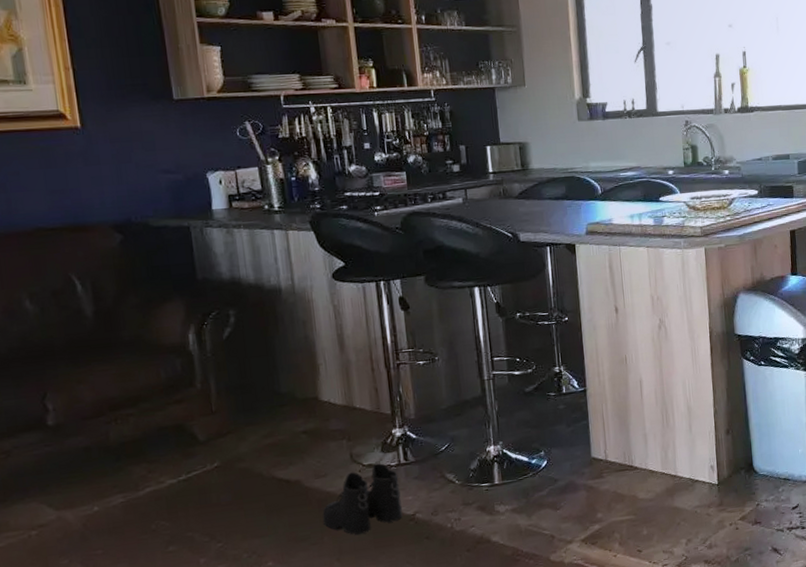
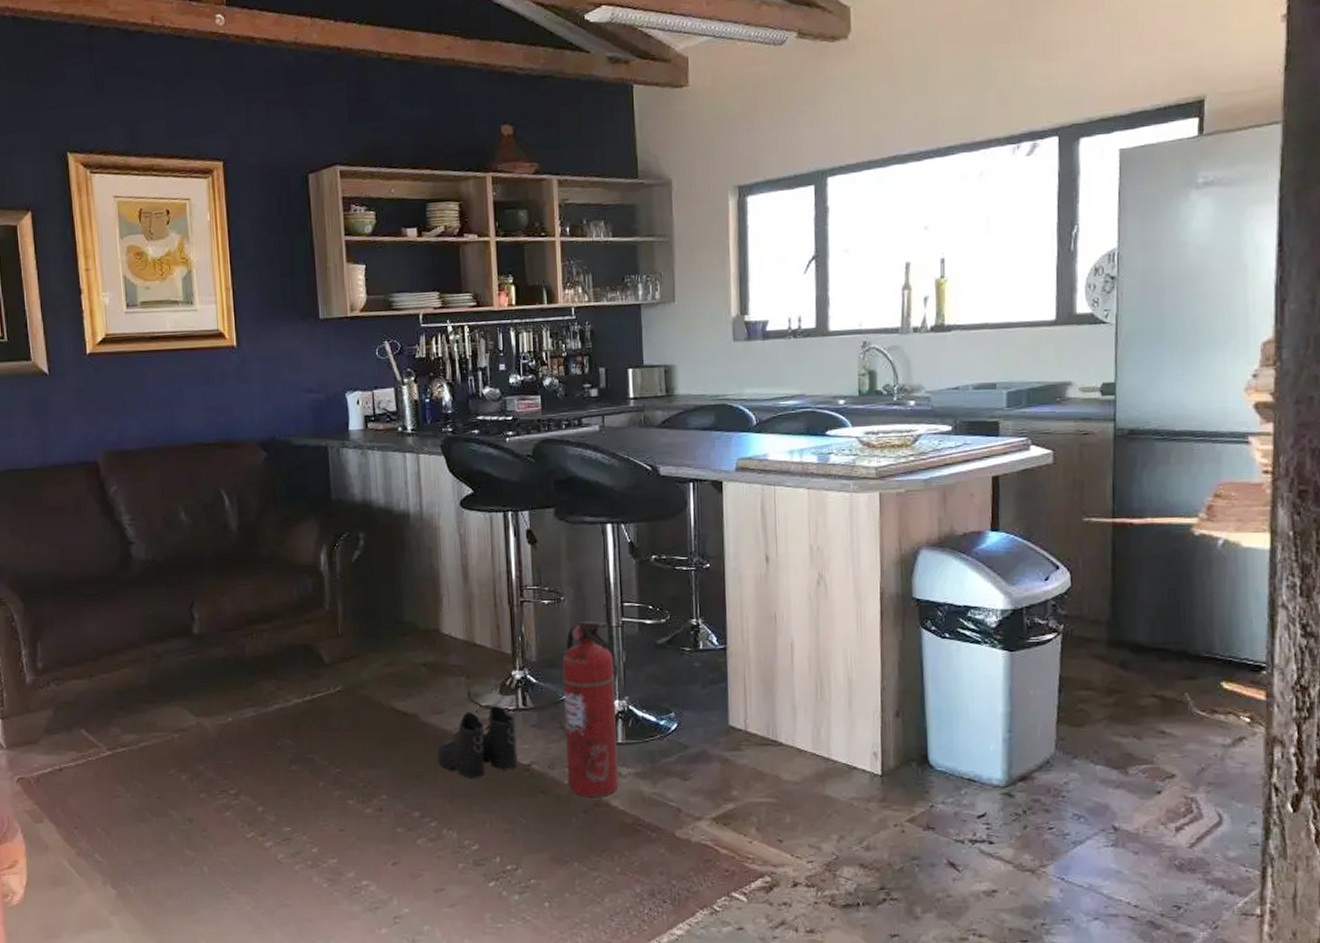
fire extinguisher: none [439,376,498,537] -> present [562,620,618,797]

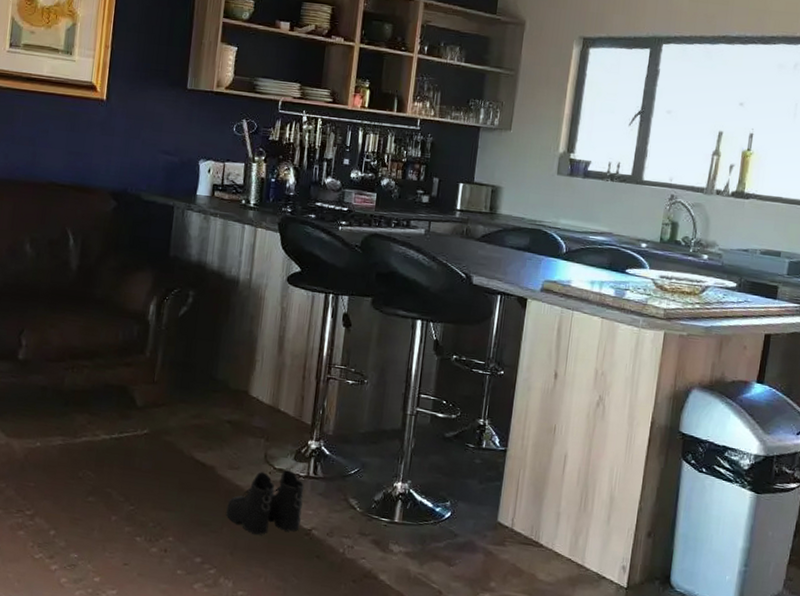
fire extinguisher: present [562,620,618,797] -> none [342,405,404,570]

